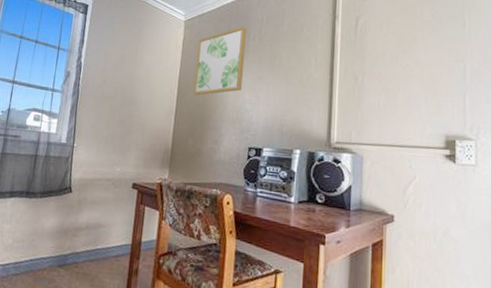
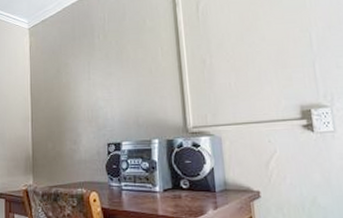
wall art: present [193,26,247,96] -> none [45,25,93,99]

